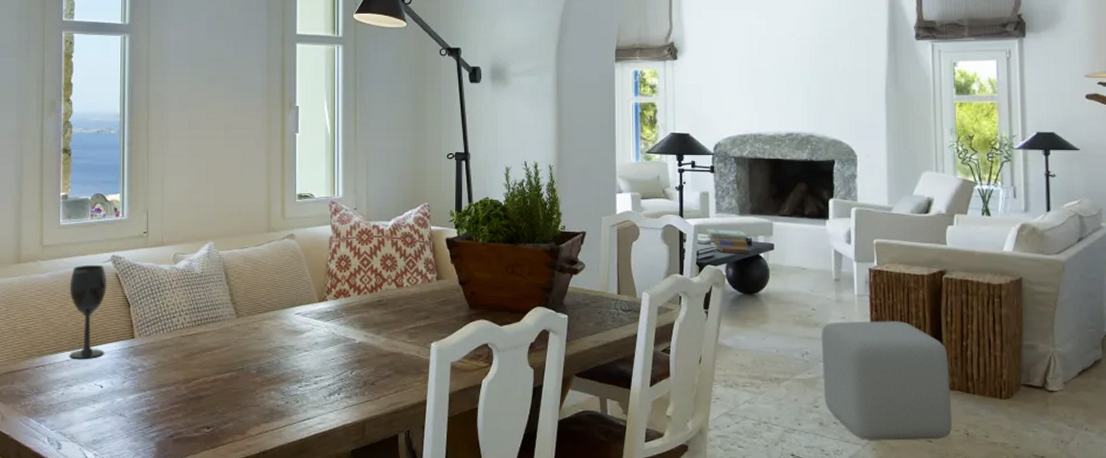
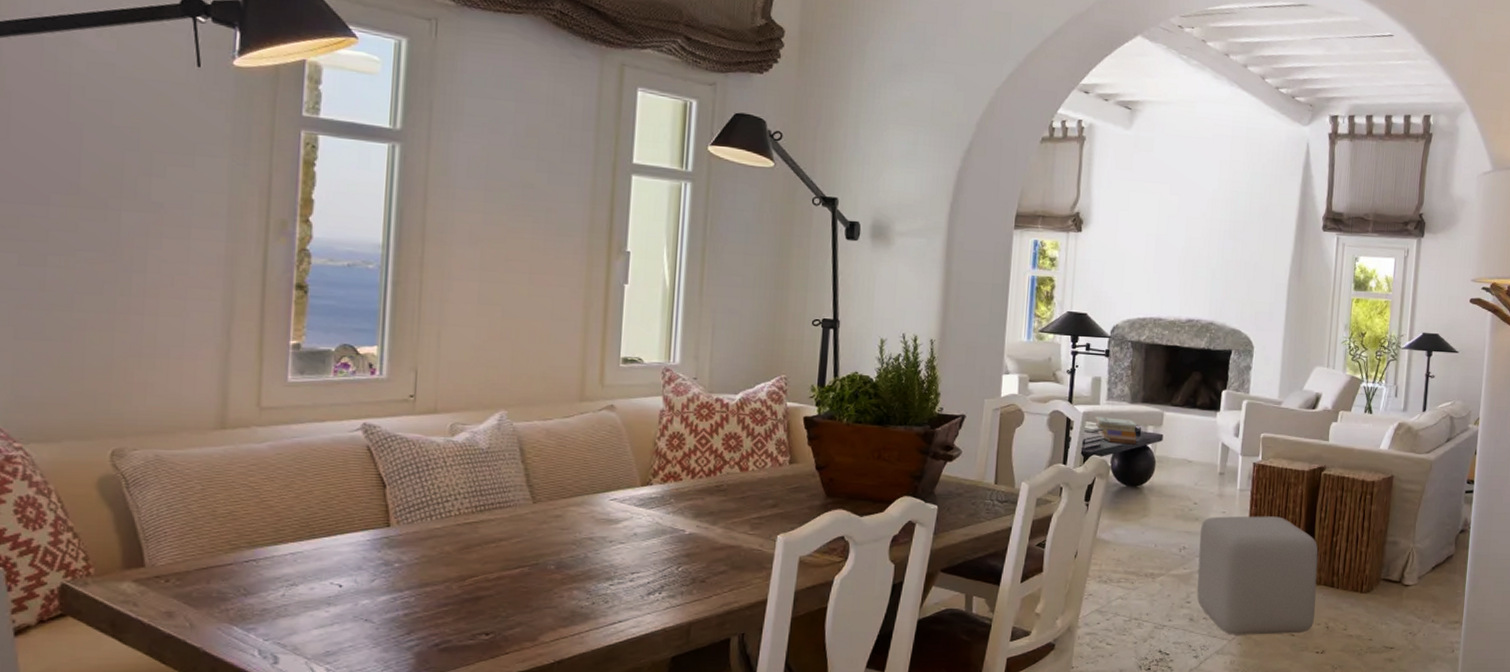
wine glass: present [69,264,107,359] -> none [294,433,354,552]

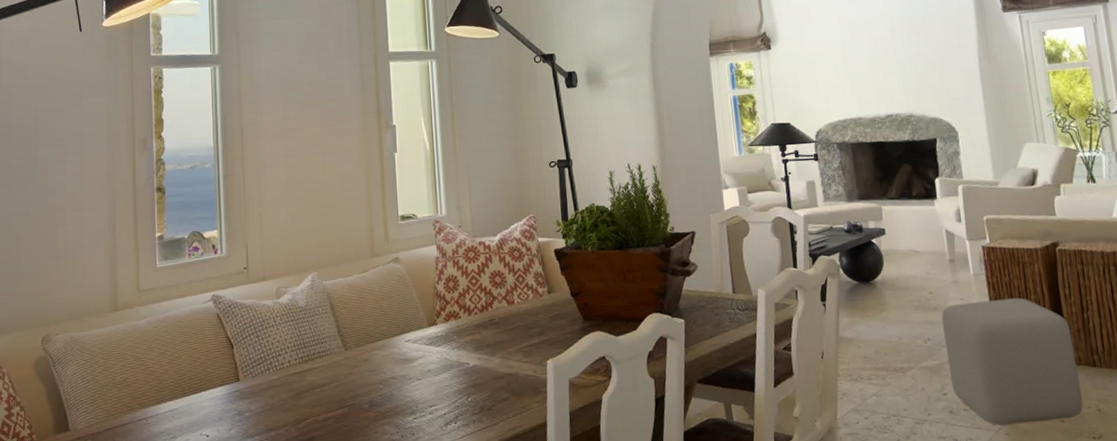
books: present [1094,415,1138,445] -> none [815,217,860,242]

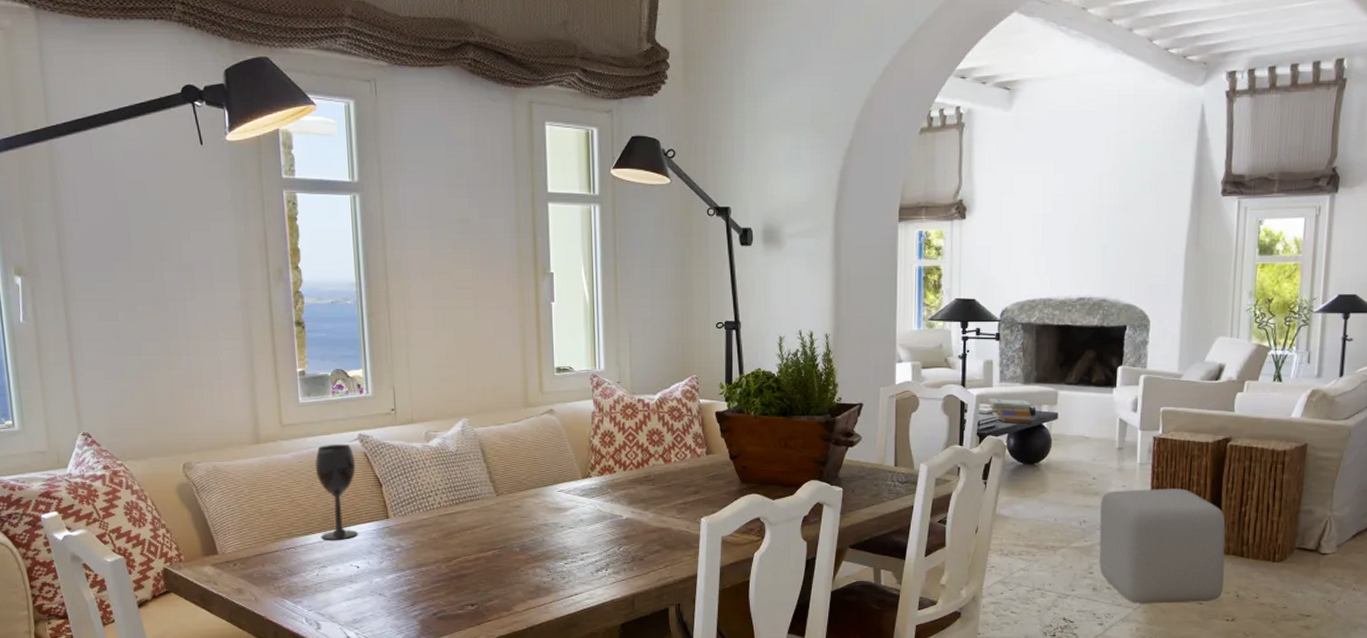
wine glass: none [169,306,209,408] -> present [315,444,358,540]
books: none [815,217,860,242] -> present [988,398,1032,424]

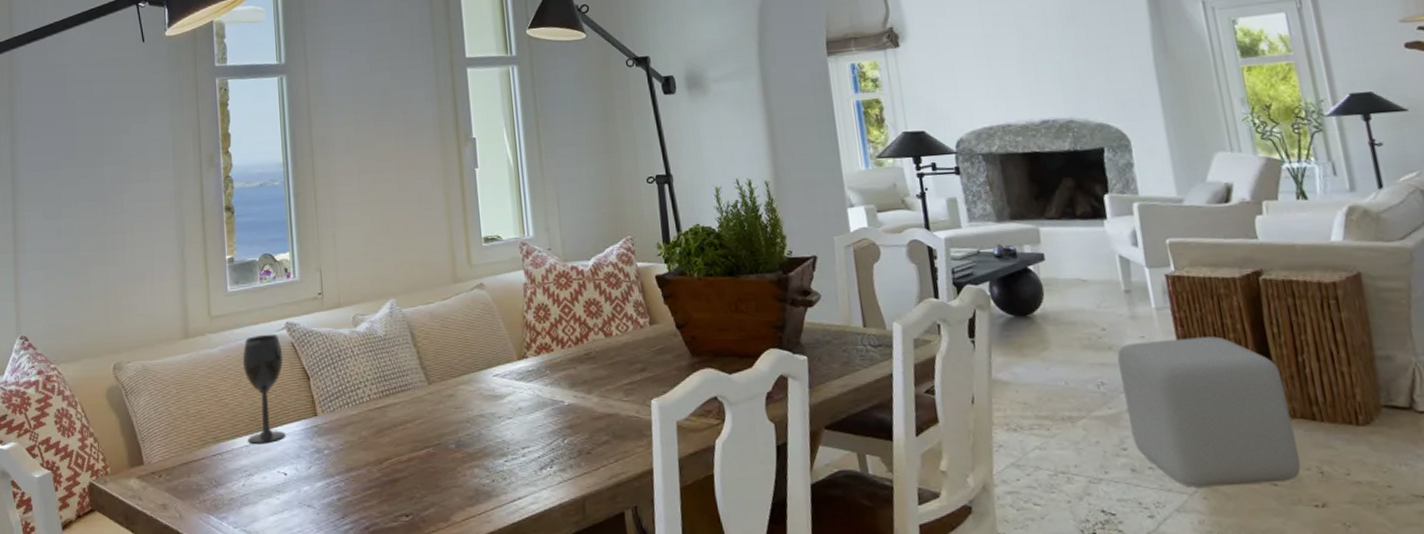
books: present [988,398,1032,424] -> none [958,240,1015,269]

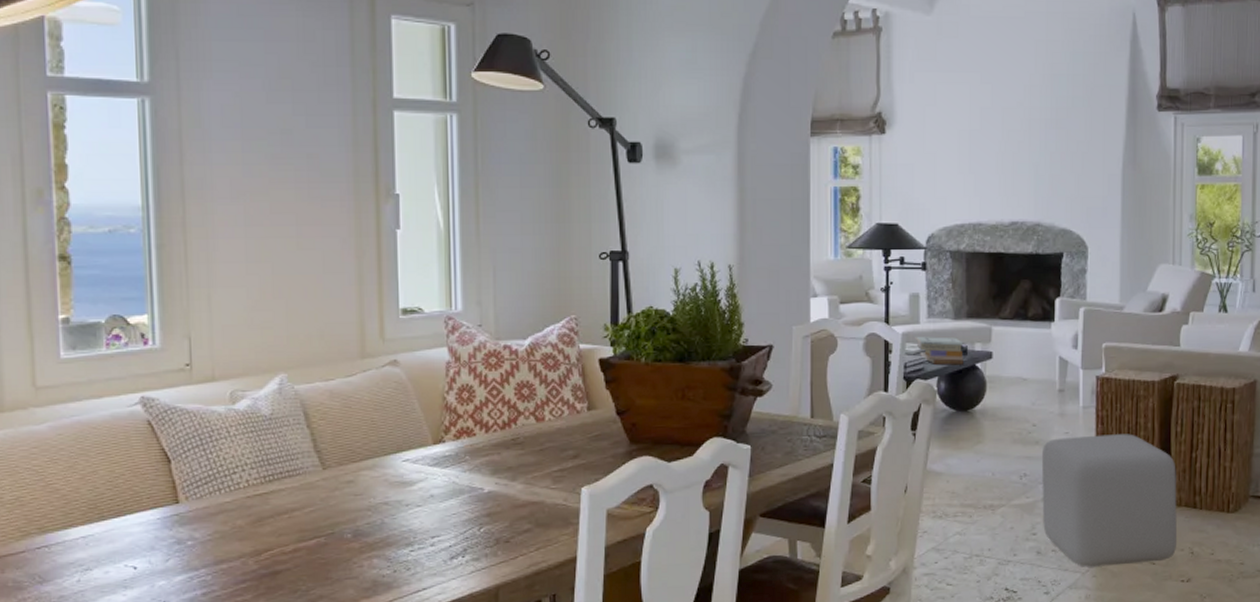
wine glass: present [242,334,285,444] -> none [79,409,136,535]
books: none [958,240,1015,269] -> present [915,336,964,365]

